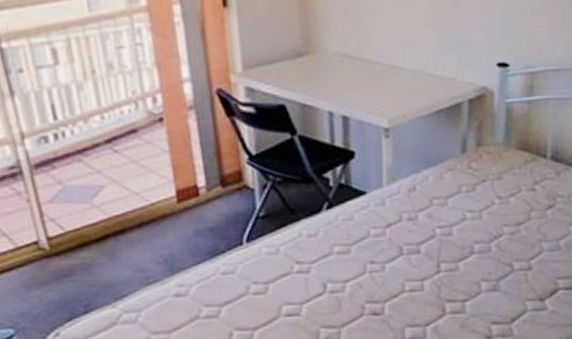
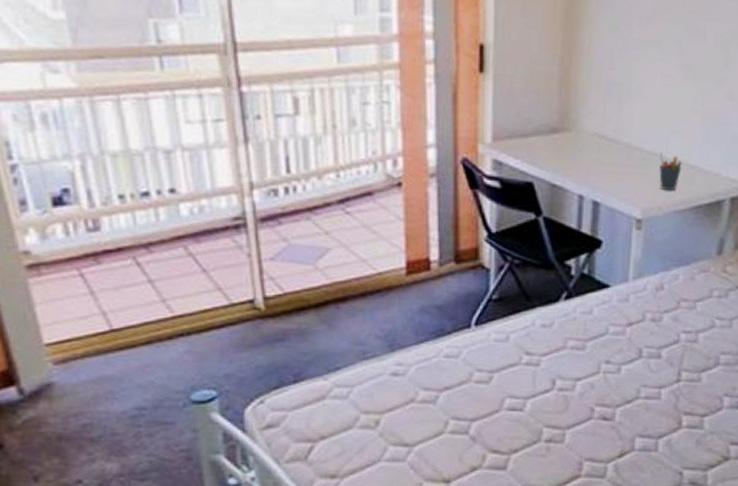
pen holder: none [399,65,421,100] -> present [659,153,682,191]

